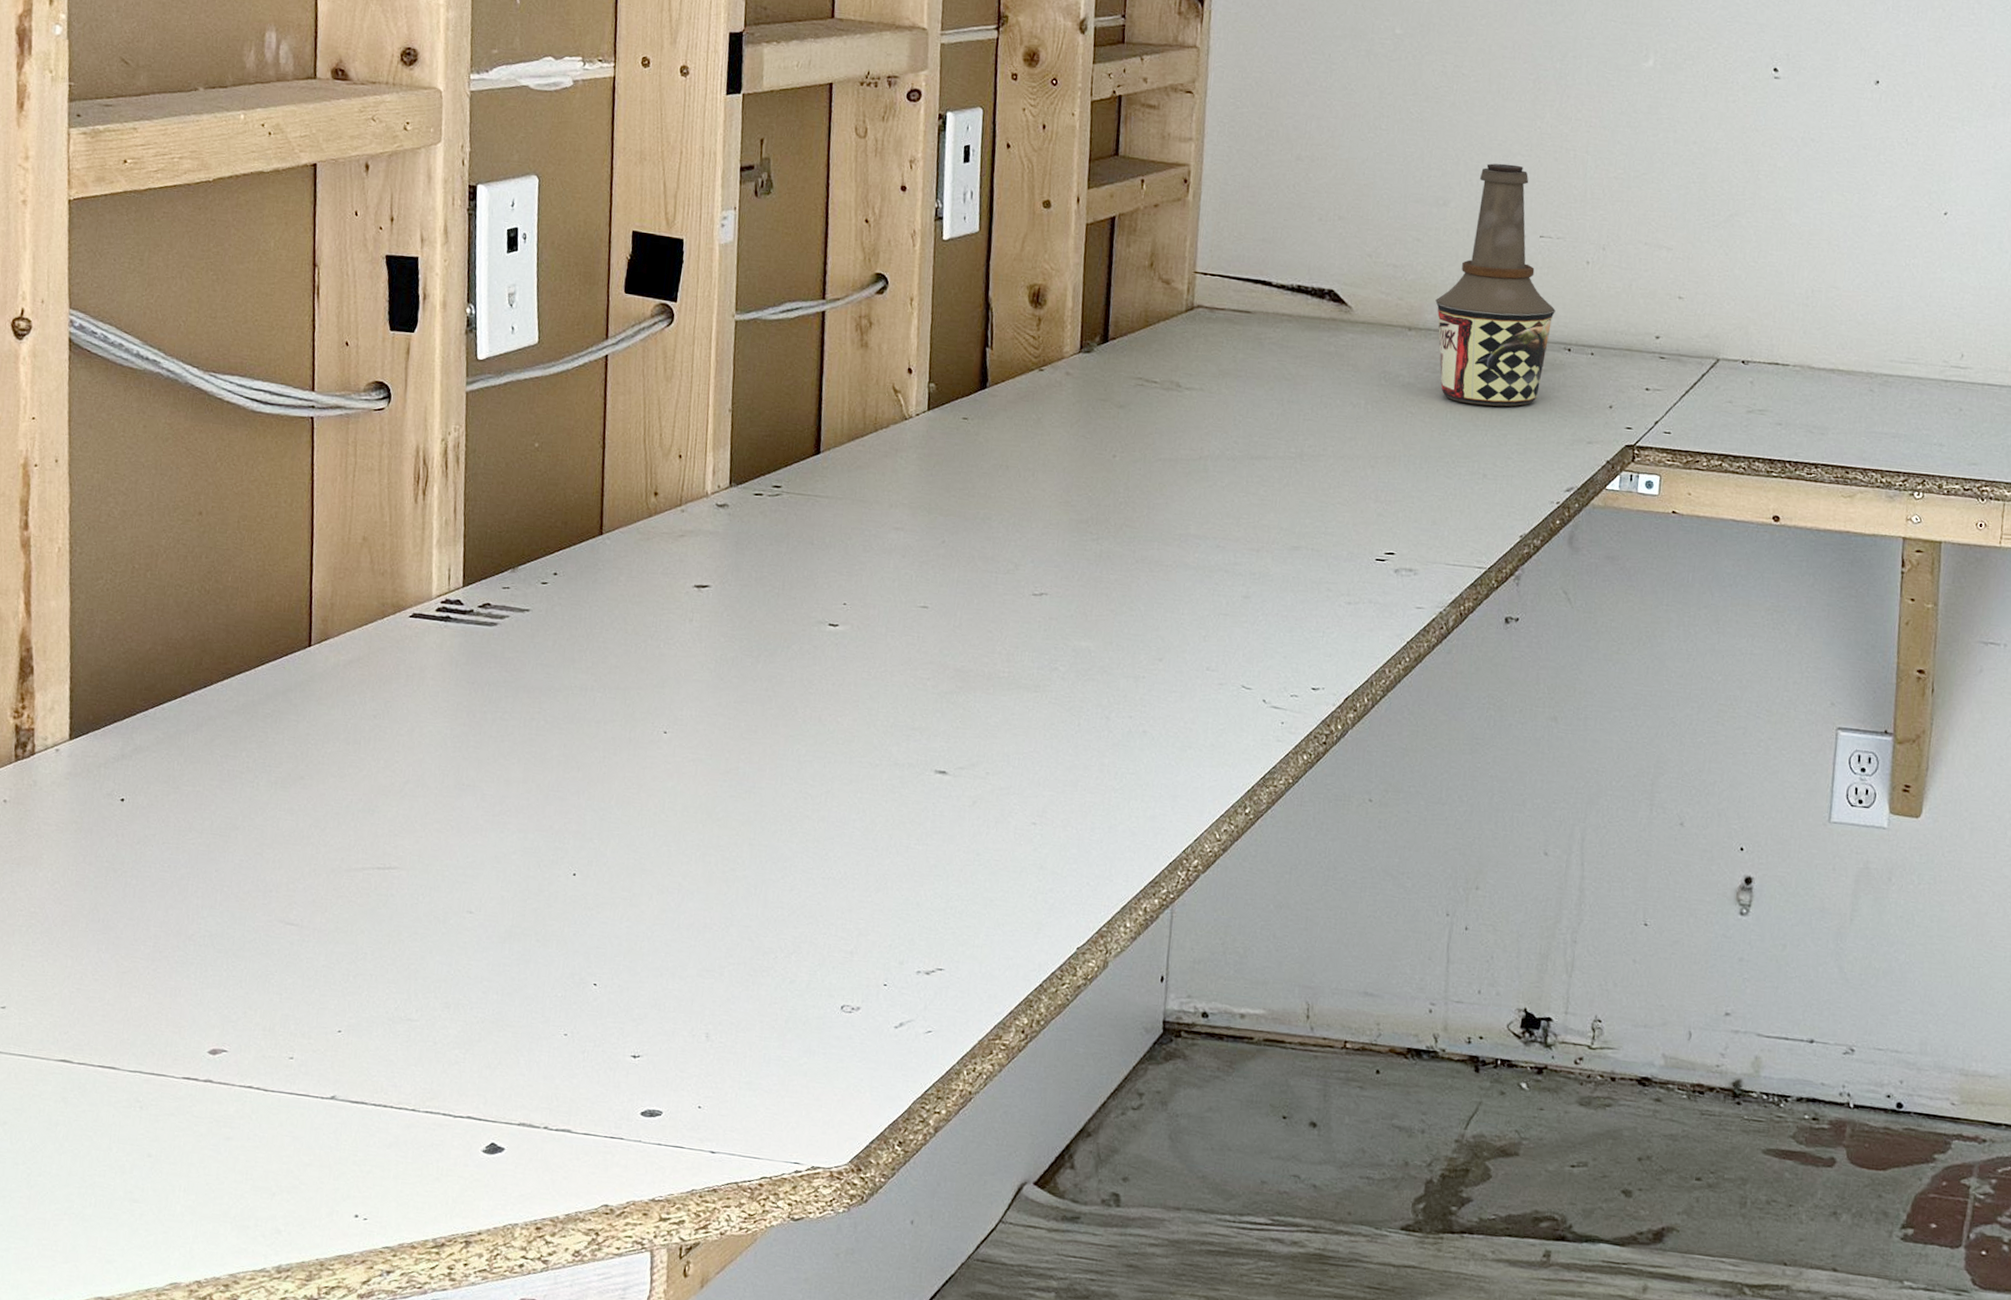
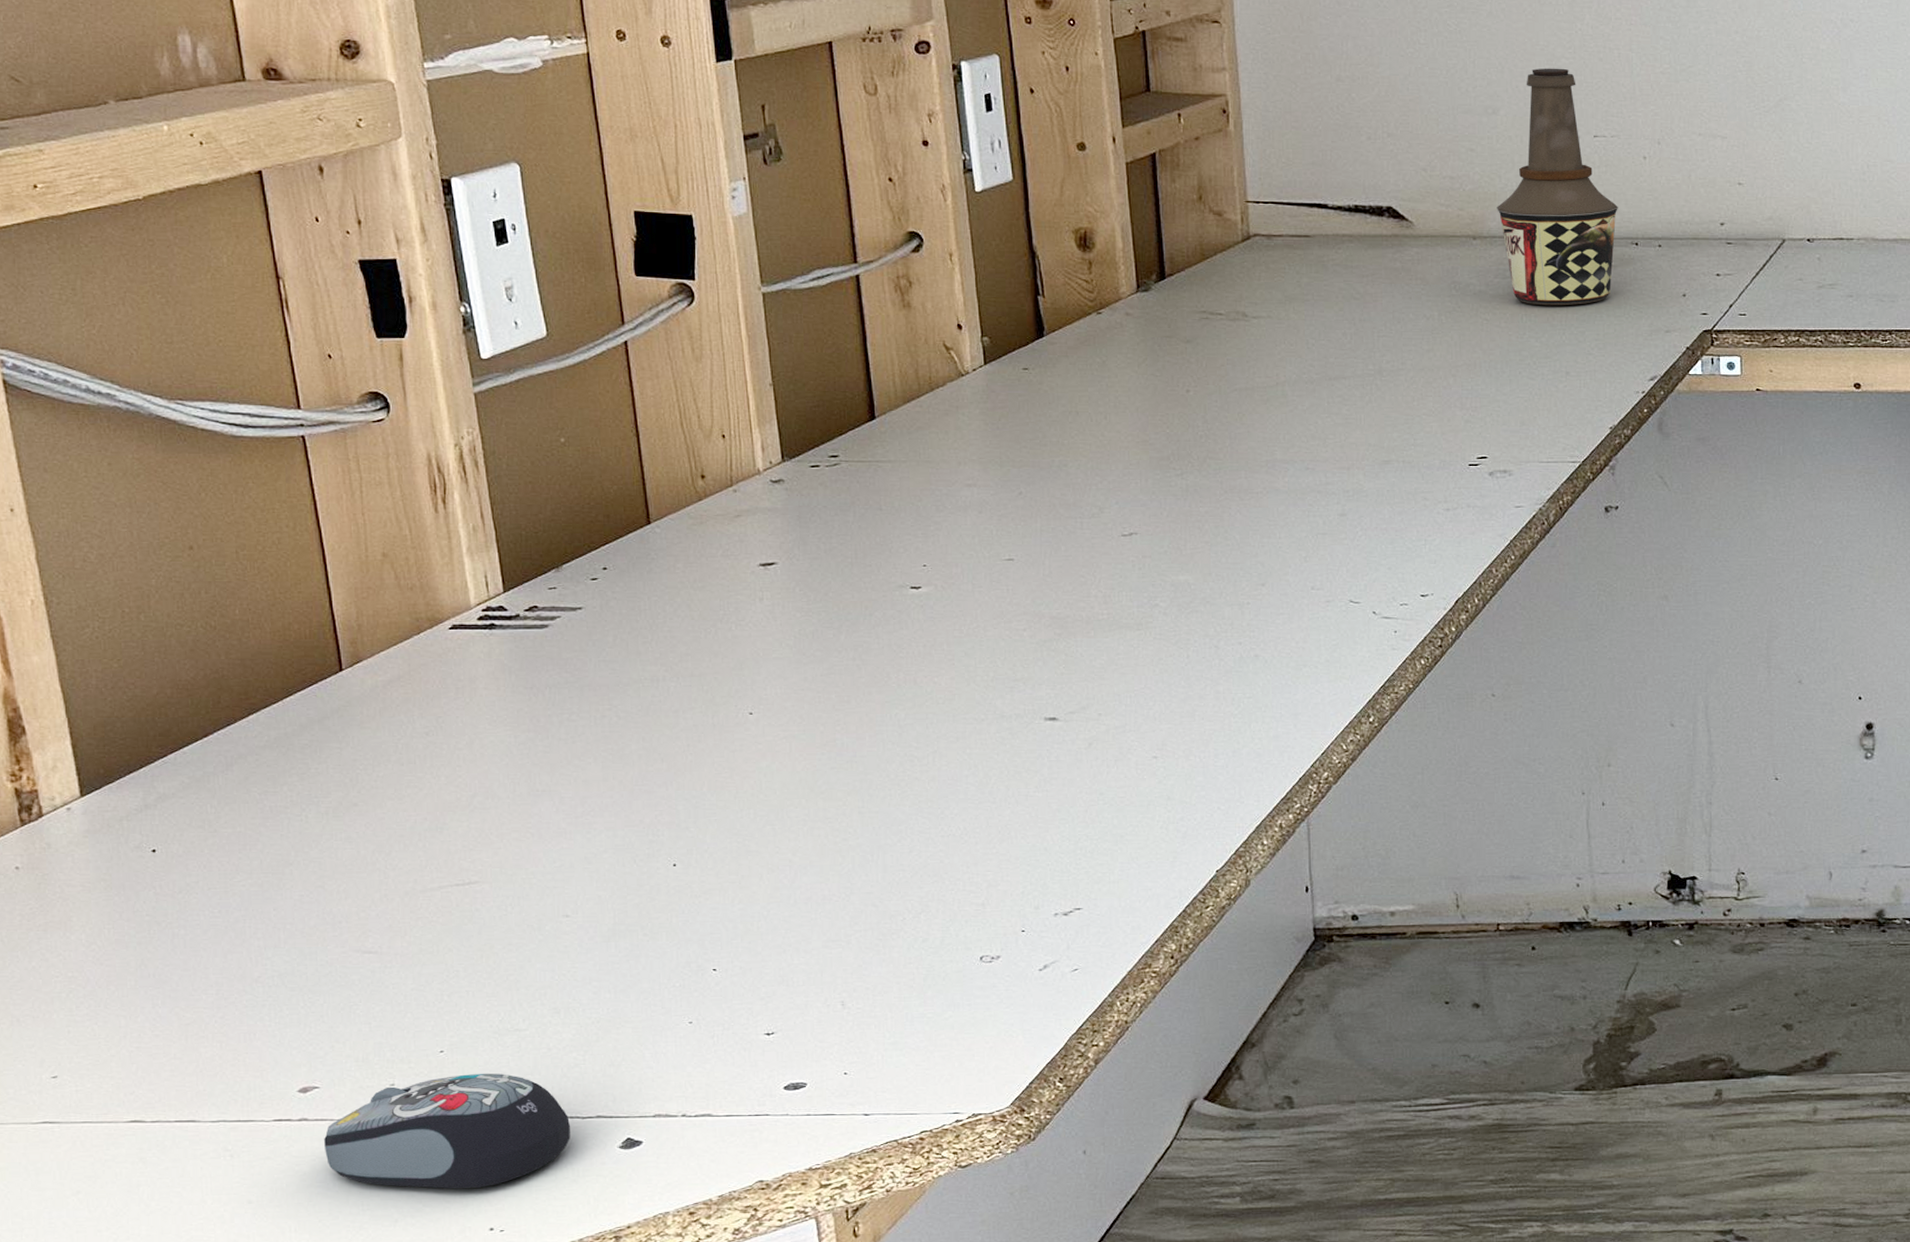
computer mouse: none [222,1057,442,1173] -> present [324,1073,570,1189]

